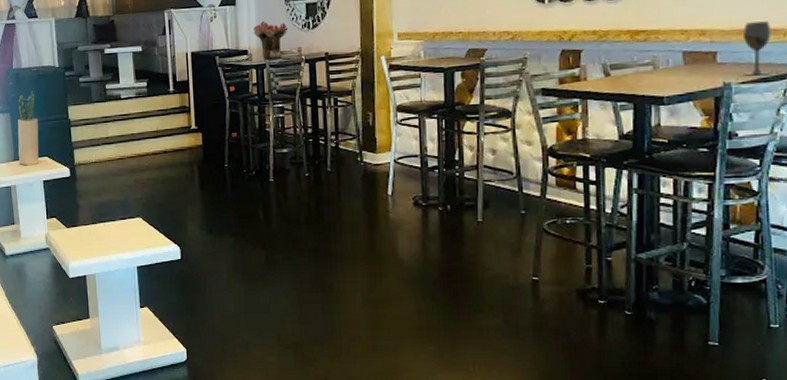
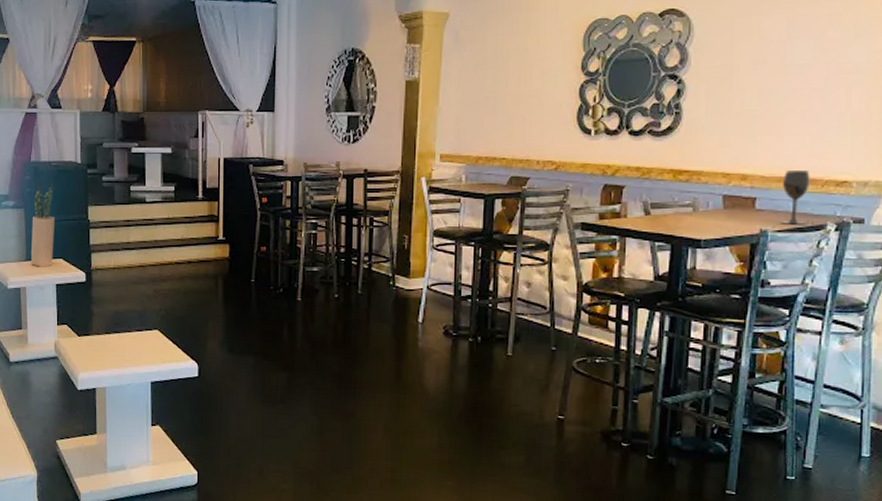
bouquet: present [253,20,288,61] -> none [290,130,327,173]

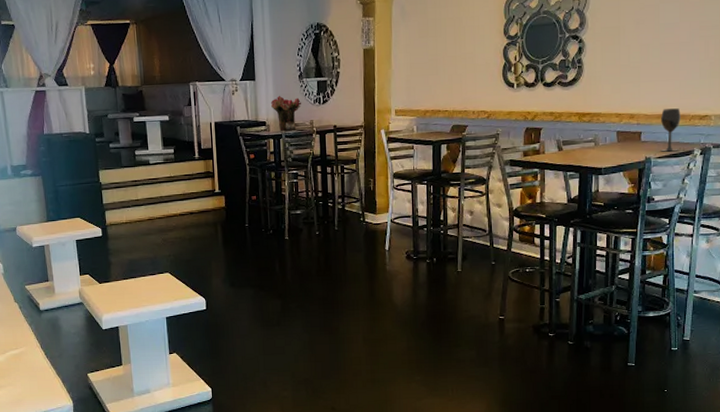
vase: present [30,184,56,267] -> none [49,153,72,226]
bouquet: none [290,130,327,173] -> present [270,95,301,132]

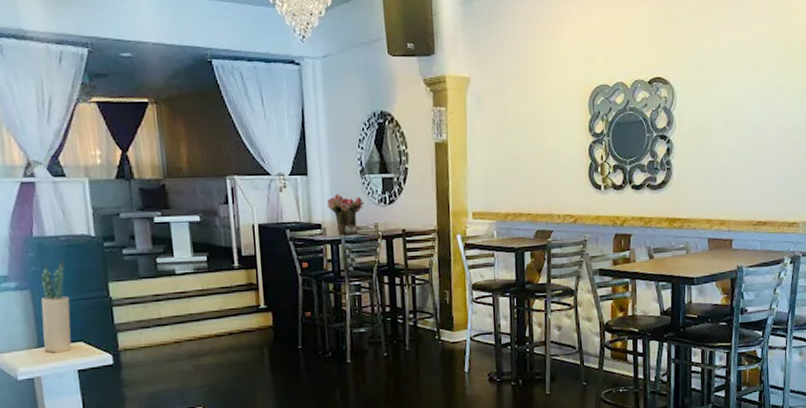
vase: none [49,153,72,226] -> present [40,260,72,353]
wine glass: present [660,108,681,152] -> none [751,215,770,261]

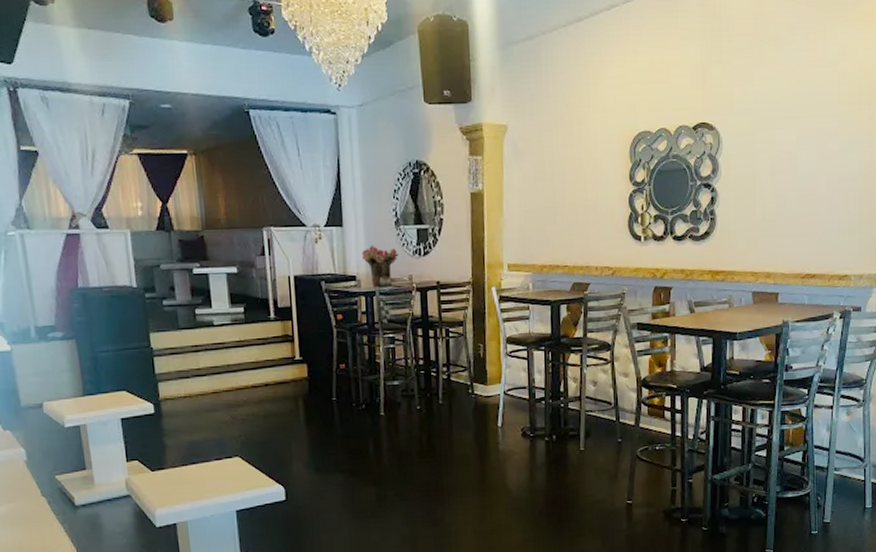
vase: present [40,260,72,353] -> none [86,311,115,402]

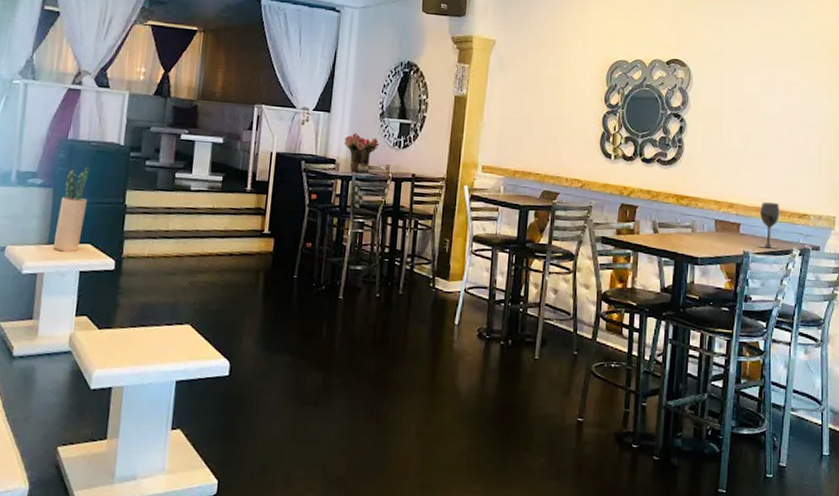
vase: none [86,311,115,402] -> present [52,164,91,253]
wine glass: none [798,267,819,315] -> present [759,202,780,249]

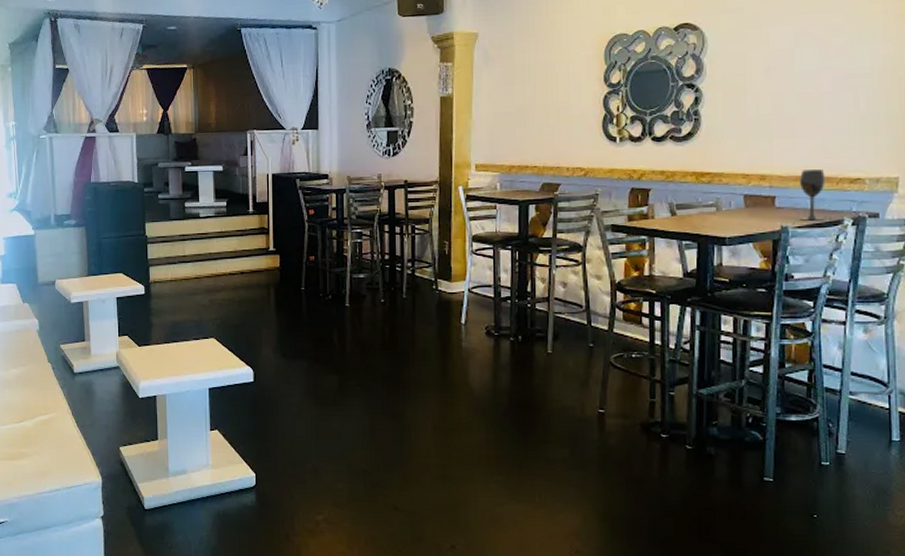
vase: present [52,164,91,253] -> none [92,203,115,282]
bouquet: present [344,132,379,174] -> none [334,146,368,186]

